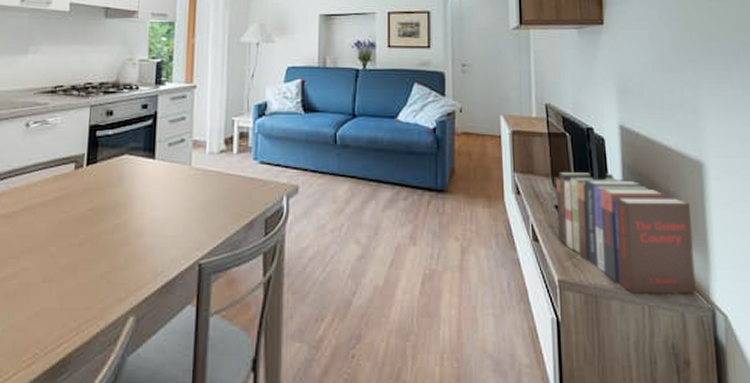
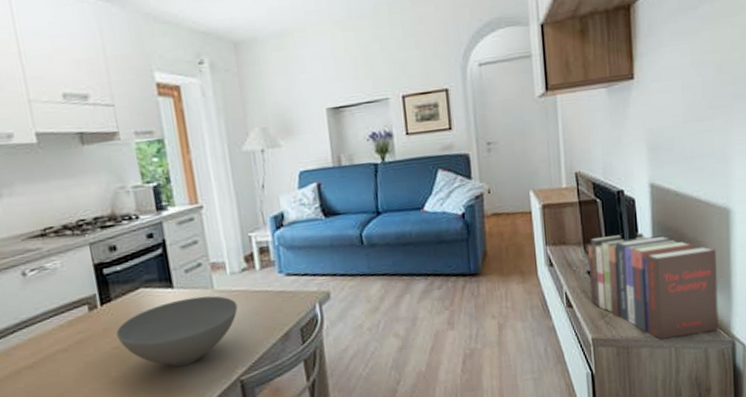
bowl: none [93,171,210,239] -> present [116,295,238,367]

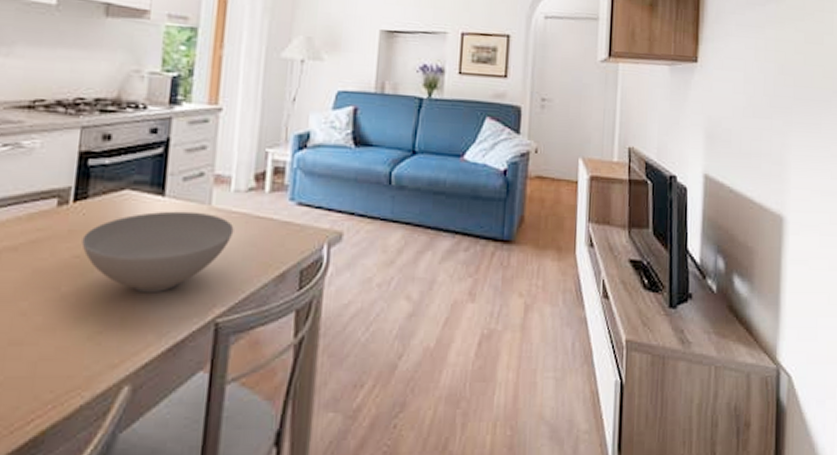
books: present [588,232,719,340] -> none [629,223,766,354]

